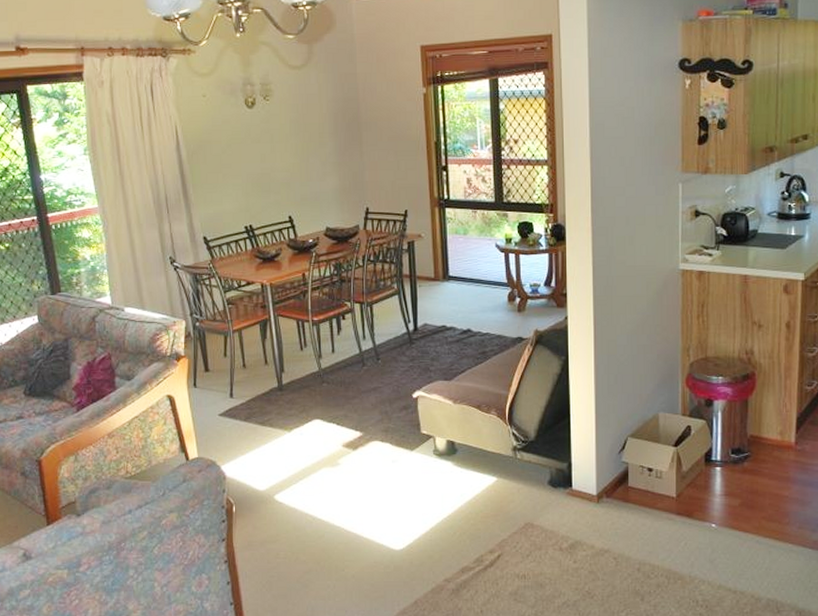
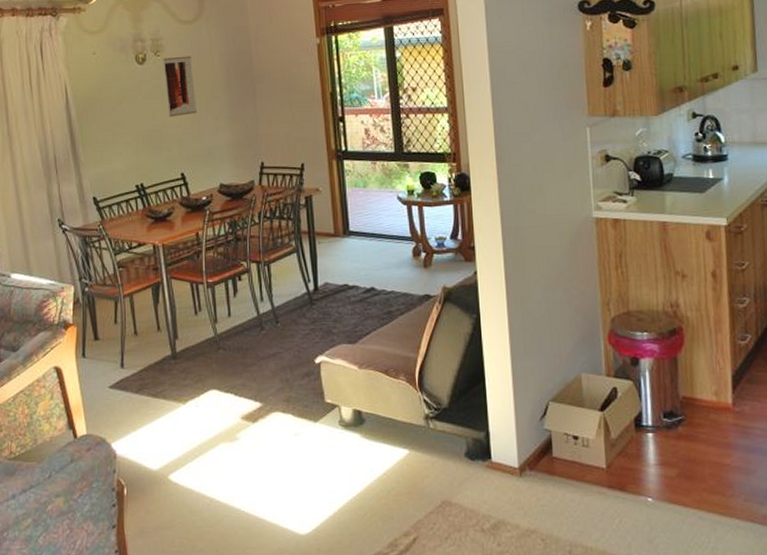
wall art: none [272,101,304,162] -> present [163,56,197,117]

